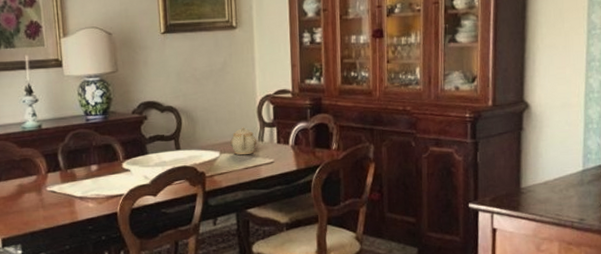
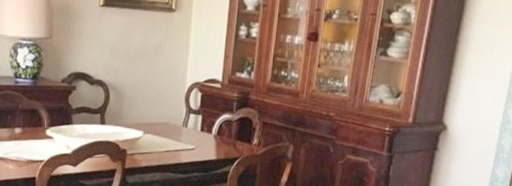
teapot: present [230,127,257,155] -> none [155,110,181,139]

